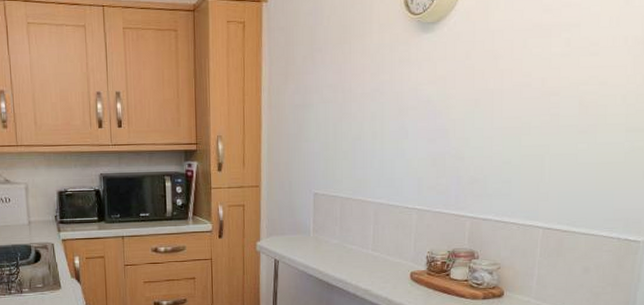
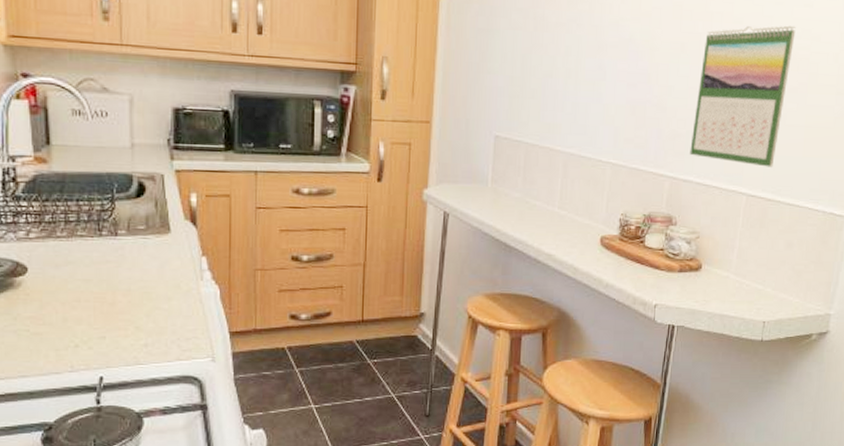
calendar: none [488,74,583,202] -> present [690,25,796,167]

